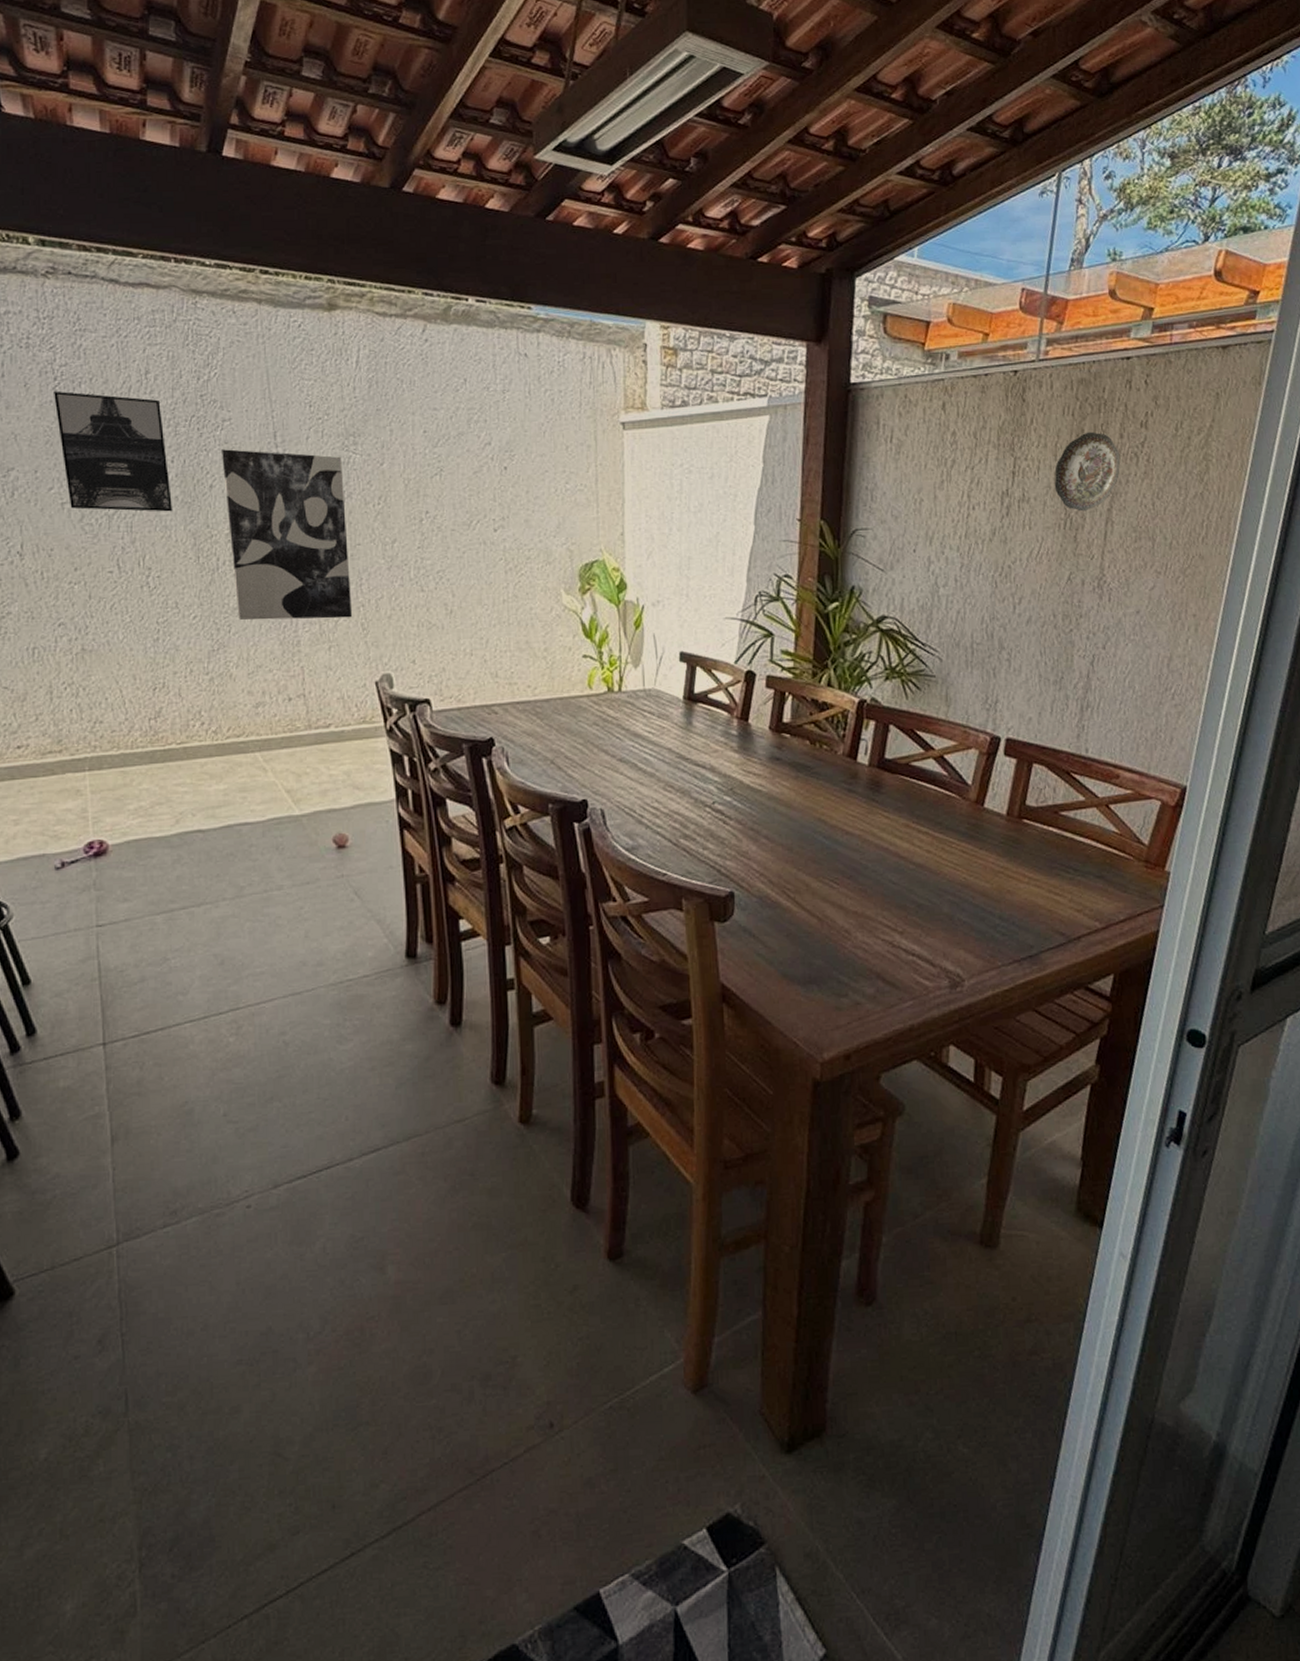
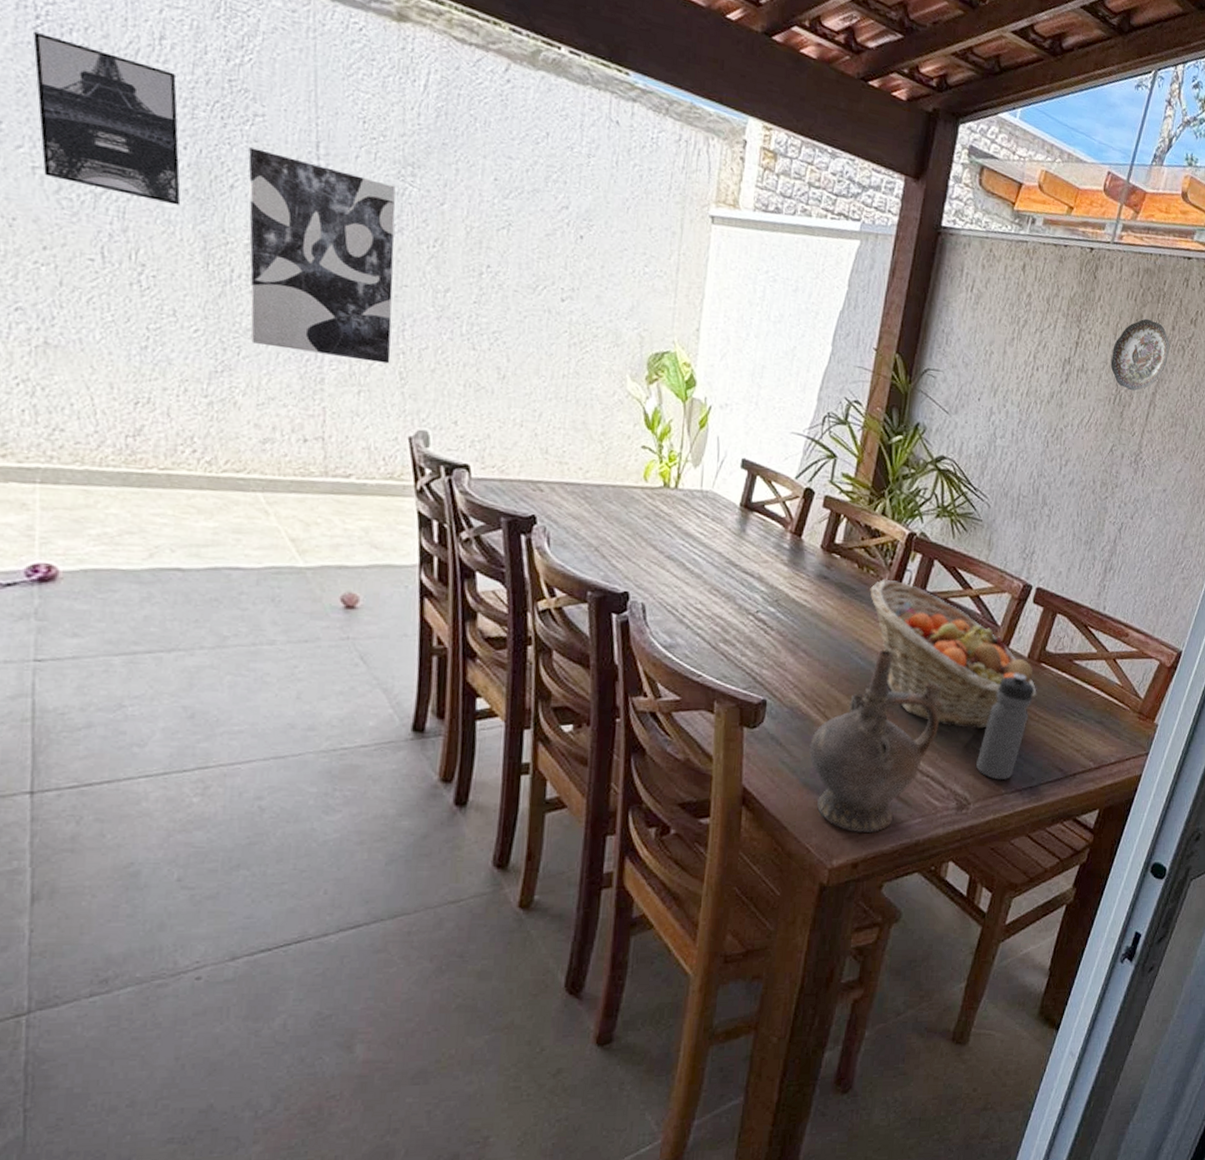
ceremonial vessel: none [784,825,920,1023] -> present [809,649,944,834]
fruit basket: none [825,751,1023,899] -> present [870,578,1037,729]
water bottle: none [965,833,1020,952] -> present [976,673,1035,781]

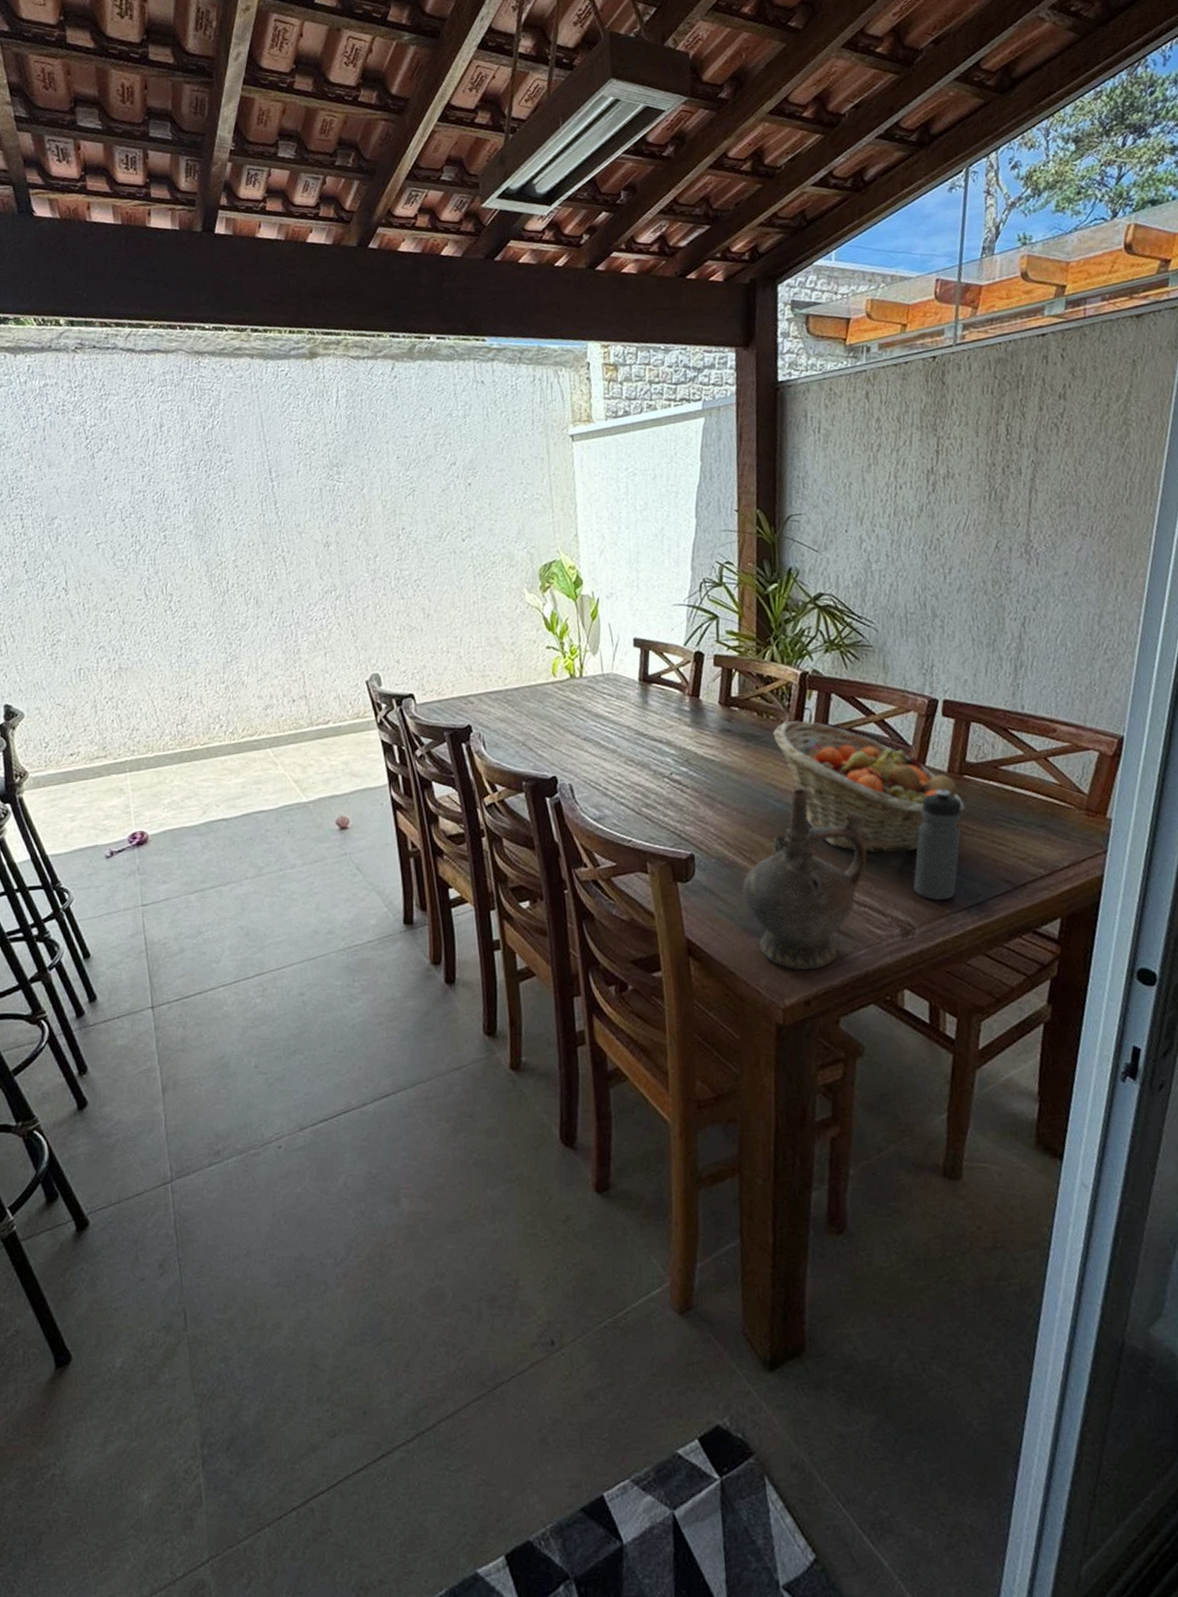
wall art: present [33,31,181,206] -> none [86,448,189,548]
wall art: present [248,147,396,364] -> none [226,485,344,634]
decorative plate: present [1110,318,1170,391] -> none [977,407,1041,483]

